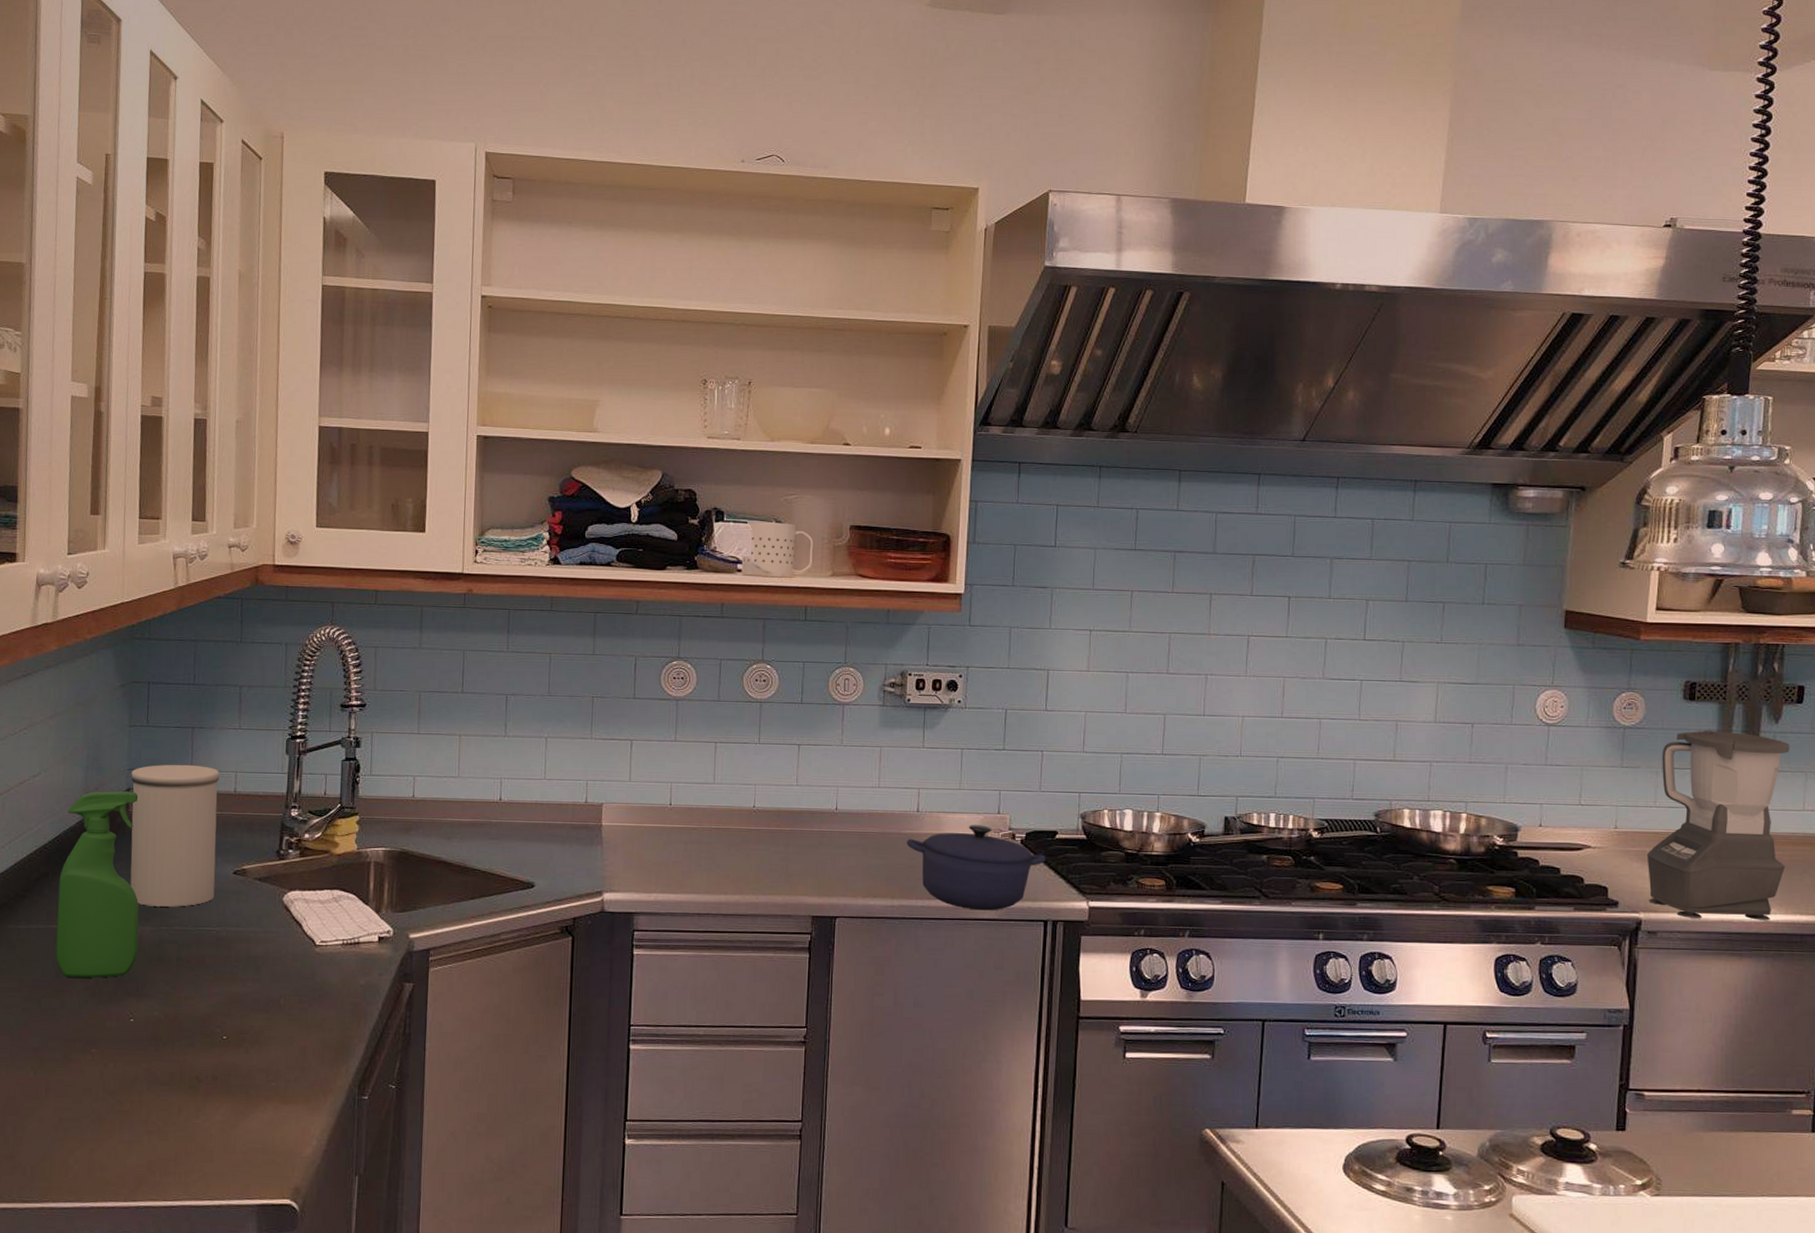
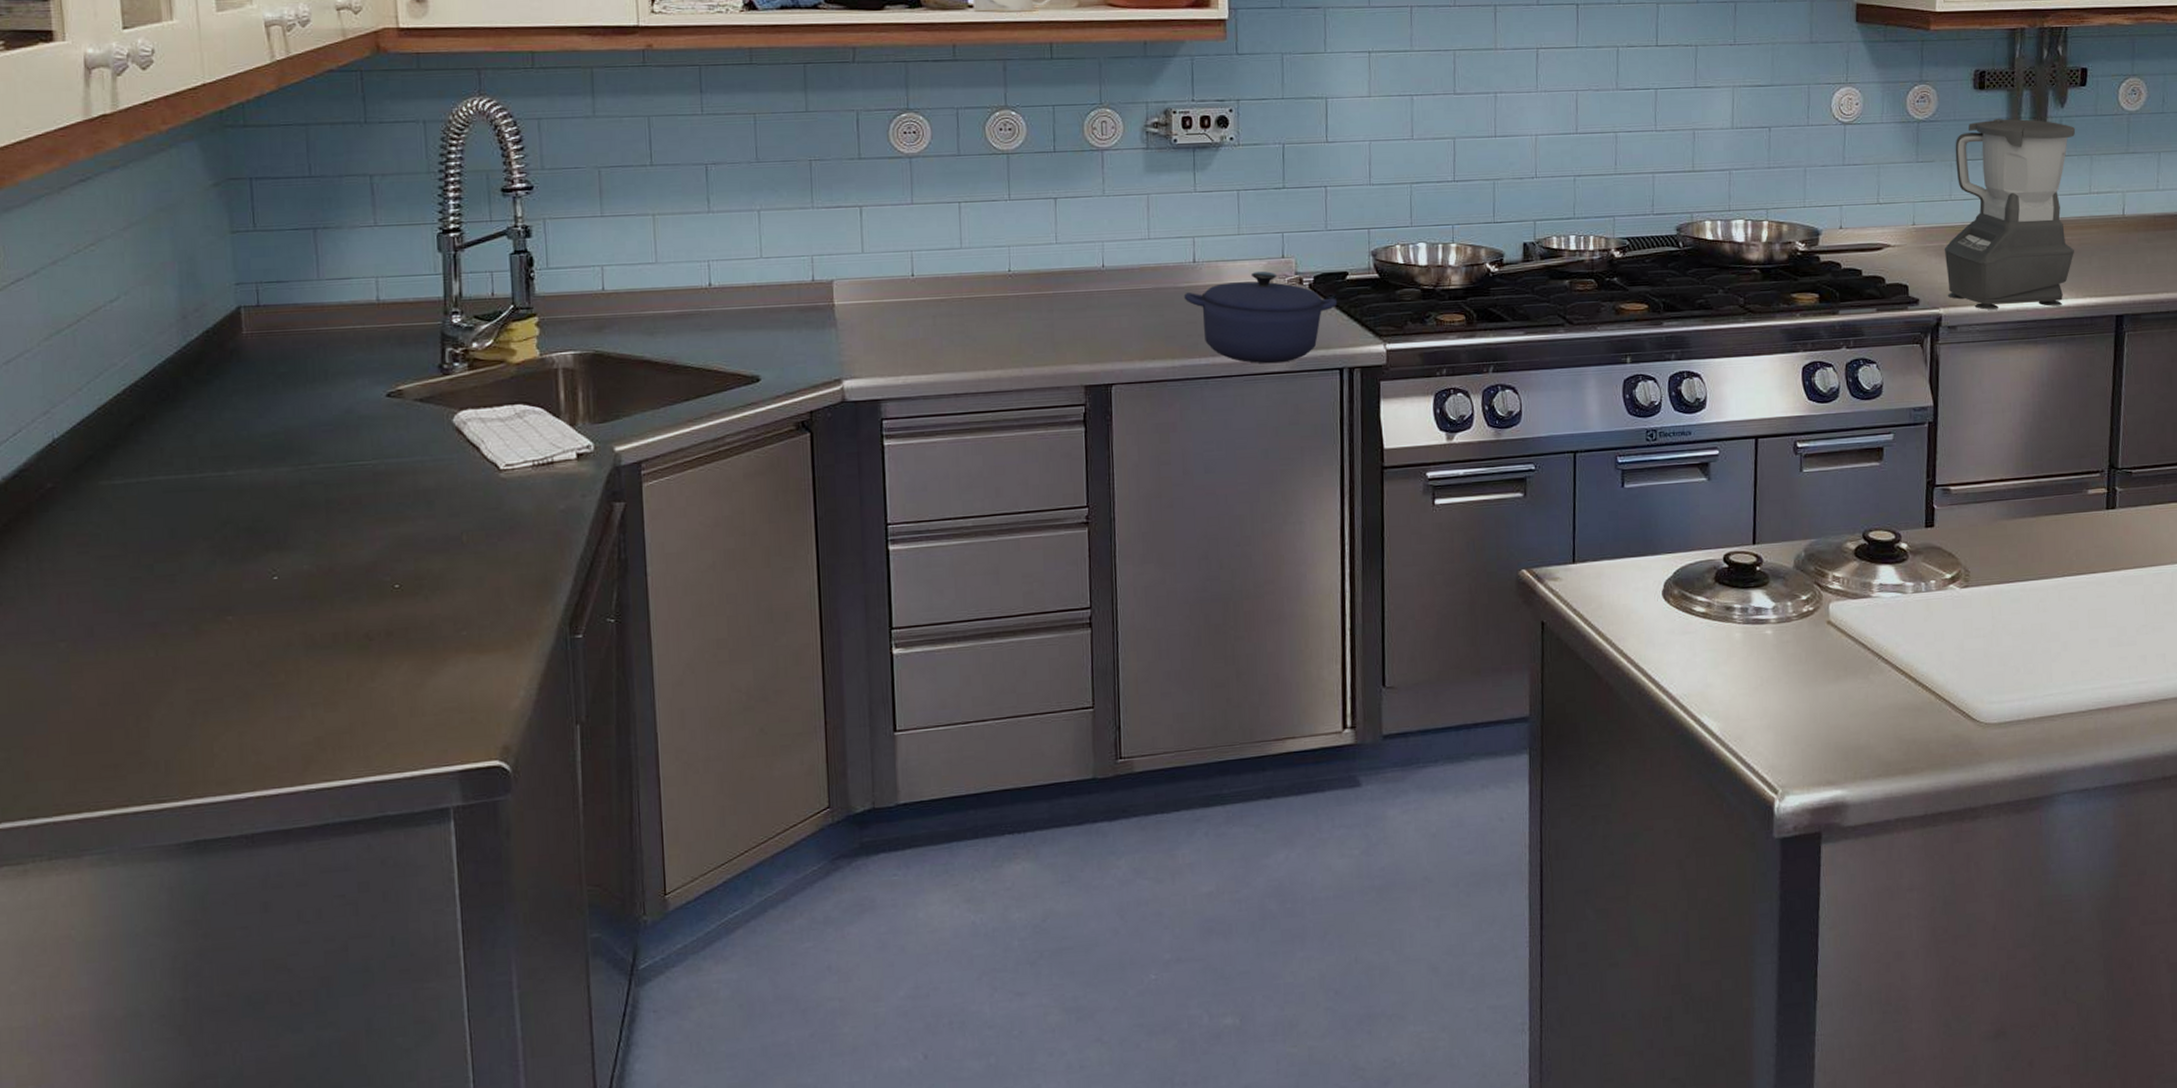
spray bottle: present [55,791,139,978] -> none [160,310,274,536]
canister: present [130,764,220,907] -> none [241,272,366,444]

